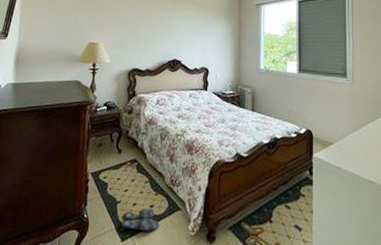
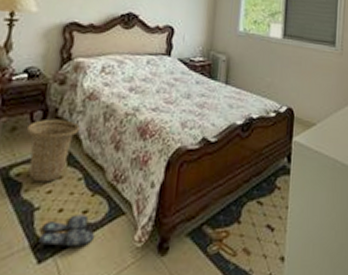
basket: none [108,138,144,184] -> present [25,119,80,183]

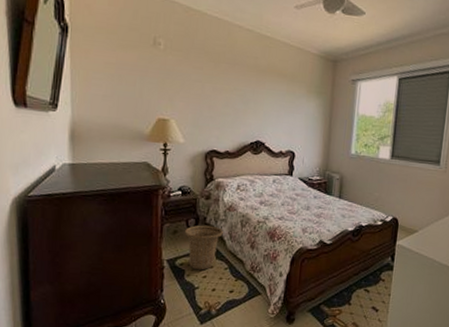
slippers: present [39,215,95,246] -> none [200,293,240,315]

